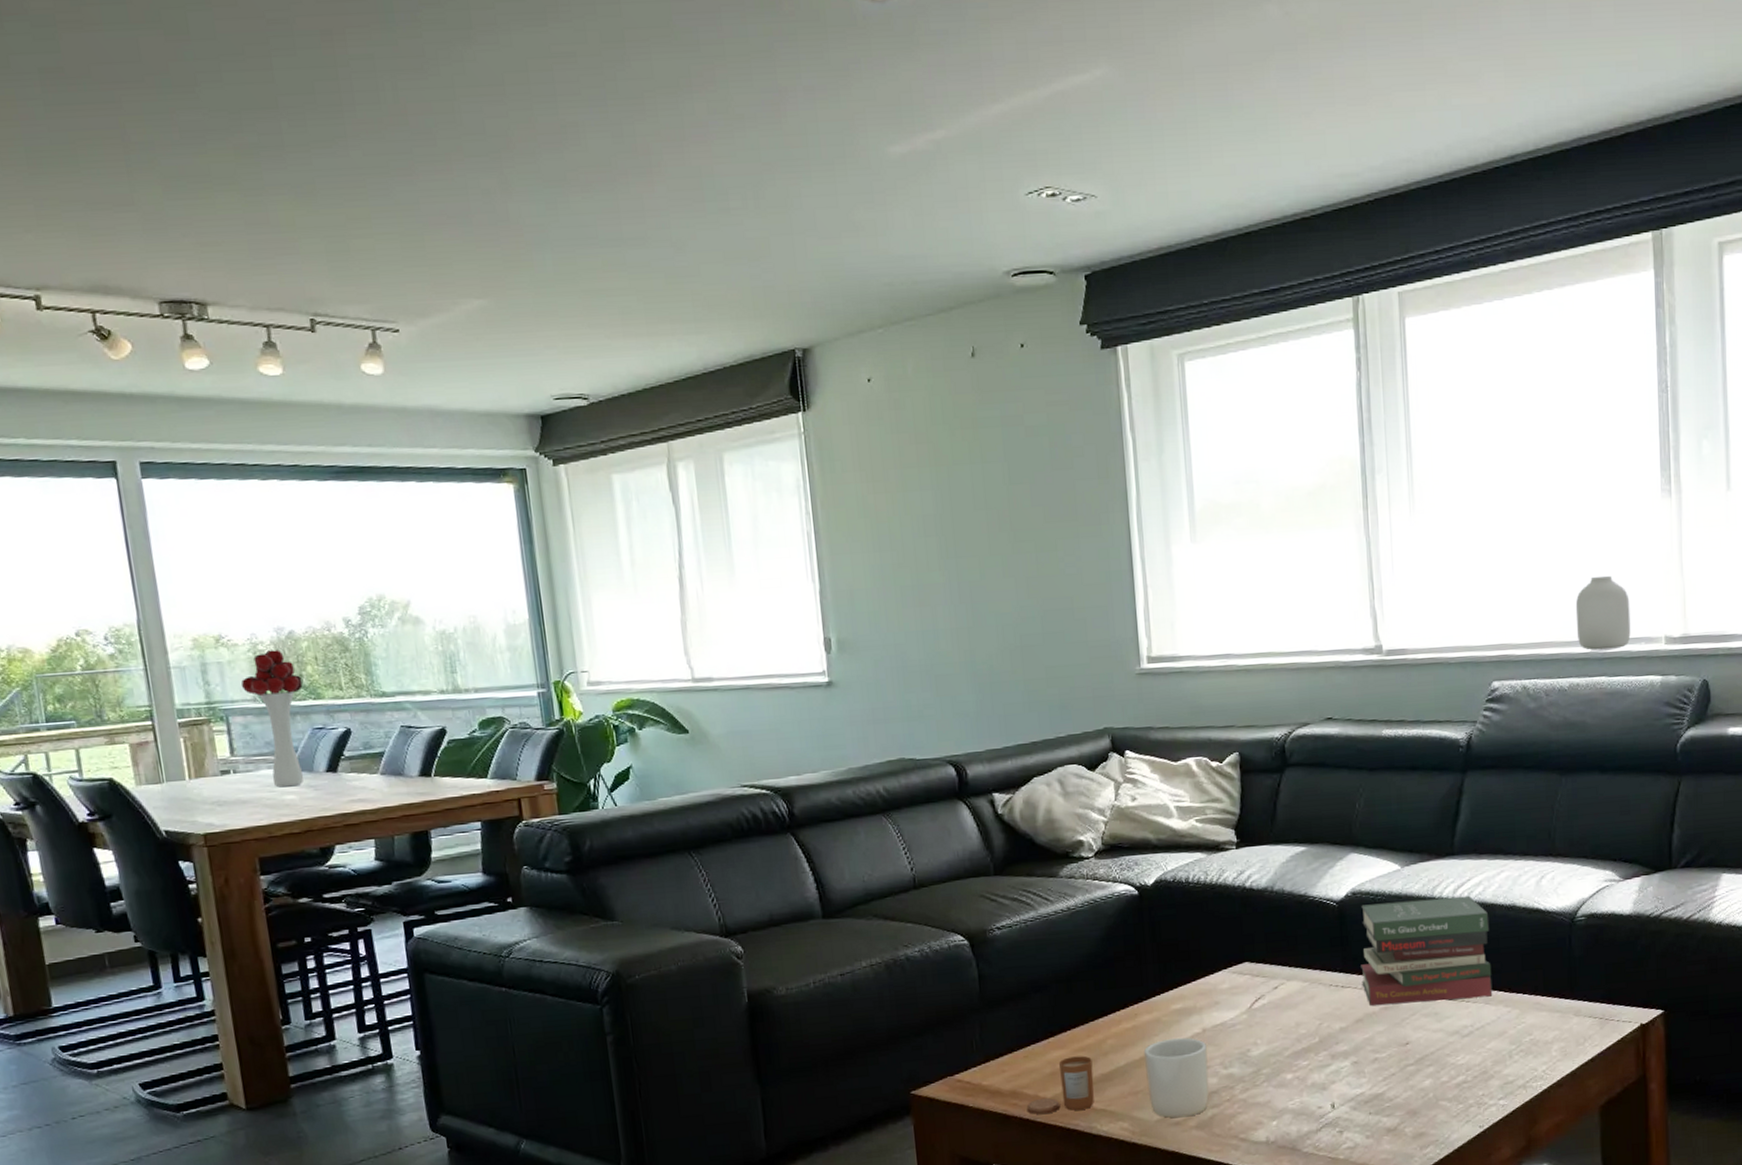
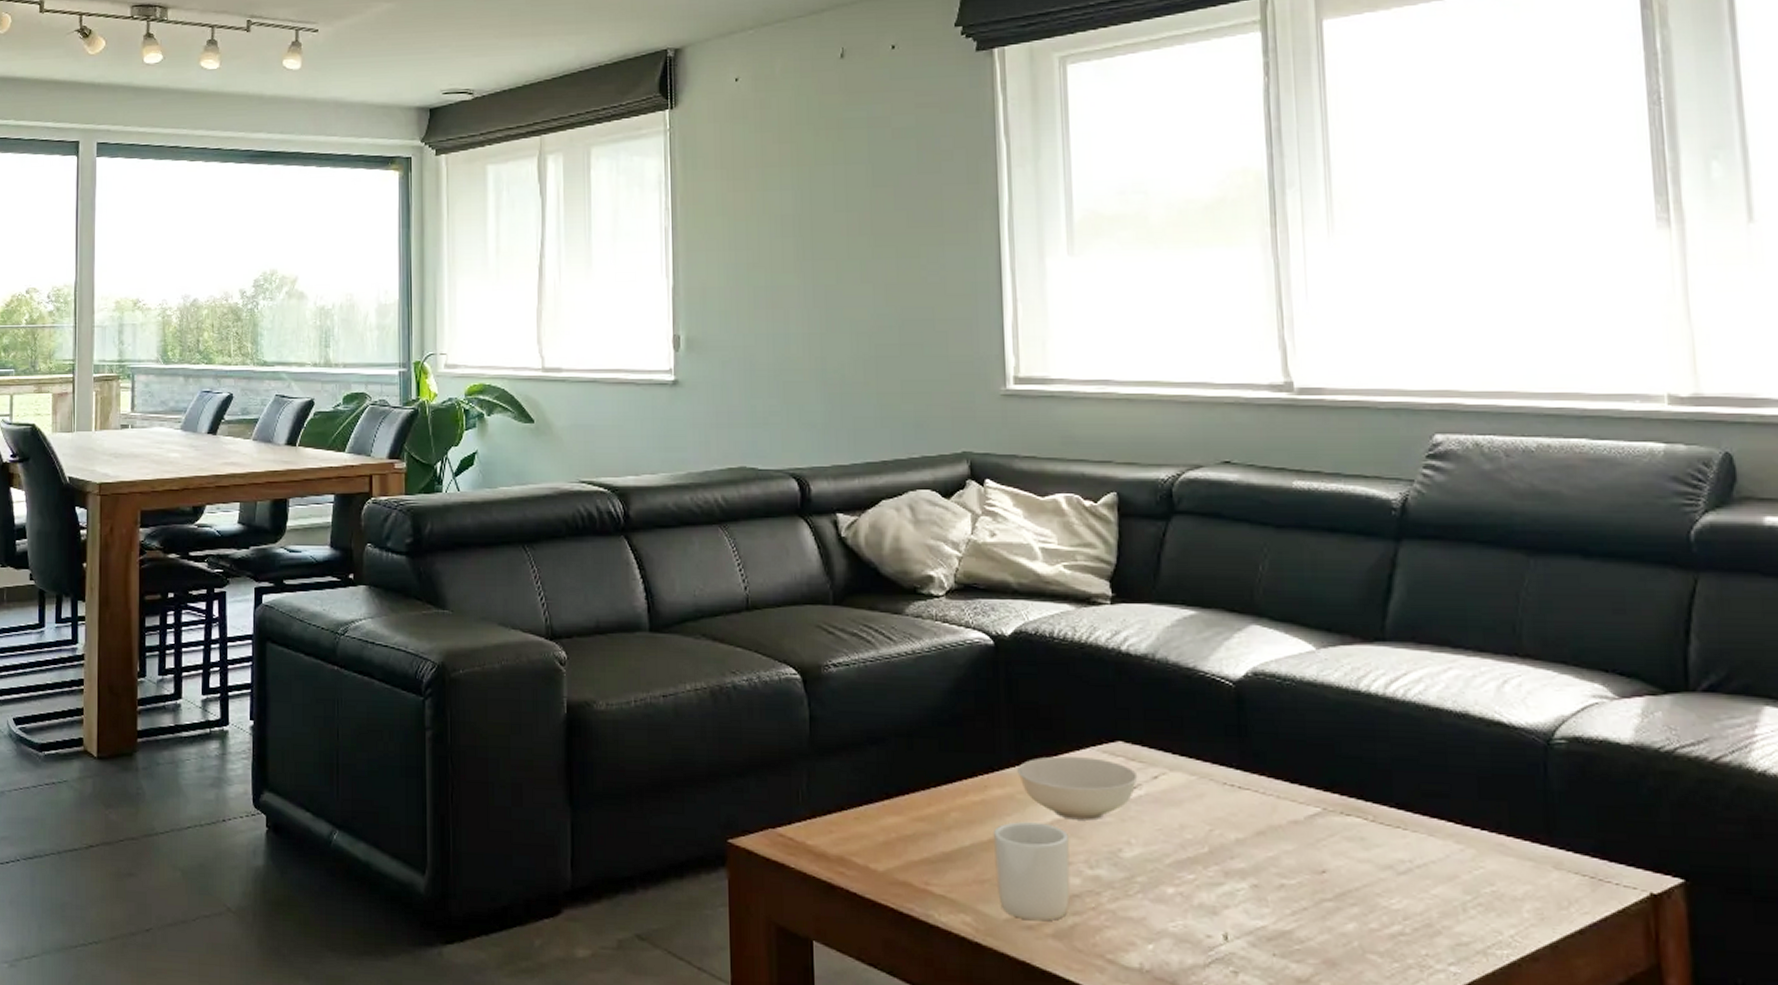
flower bouquet: present [241,650,303,788] -> none [148,315,198,445]
candle: present [1026,1055,1094,1115] -> none [854,826,933,892]
bowl: none [1162,978,1262,1032] -> present [1017,756,1138,821]
books: present [1361,895,1493,1006] -> none [1263,689,1439,827]
vase: present [1575,575,1631,651] -> none [1543,316,1620,407]

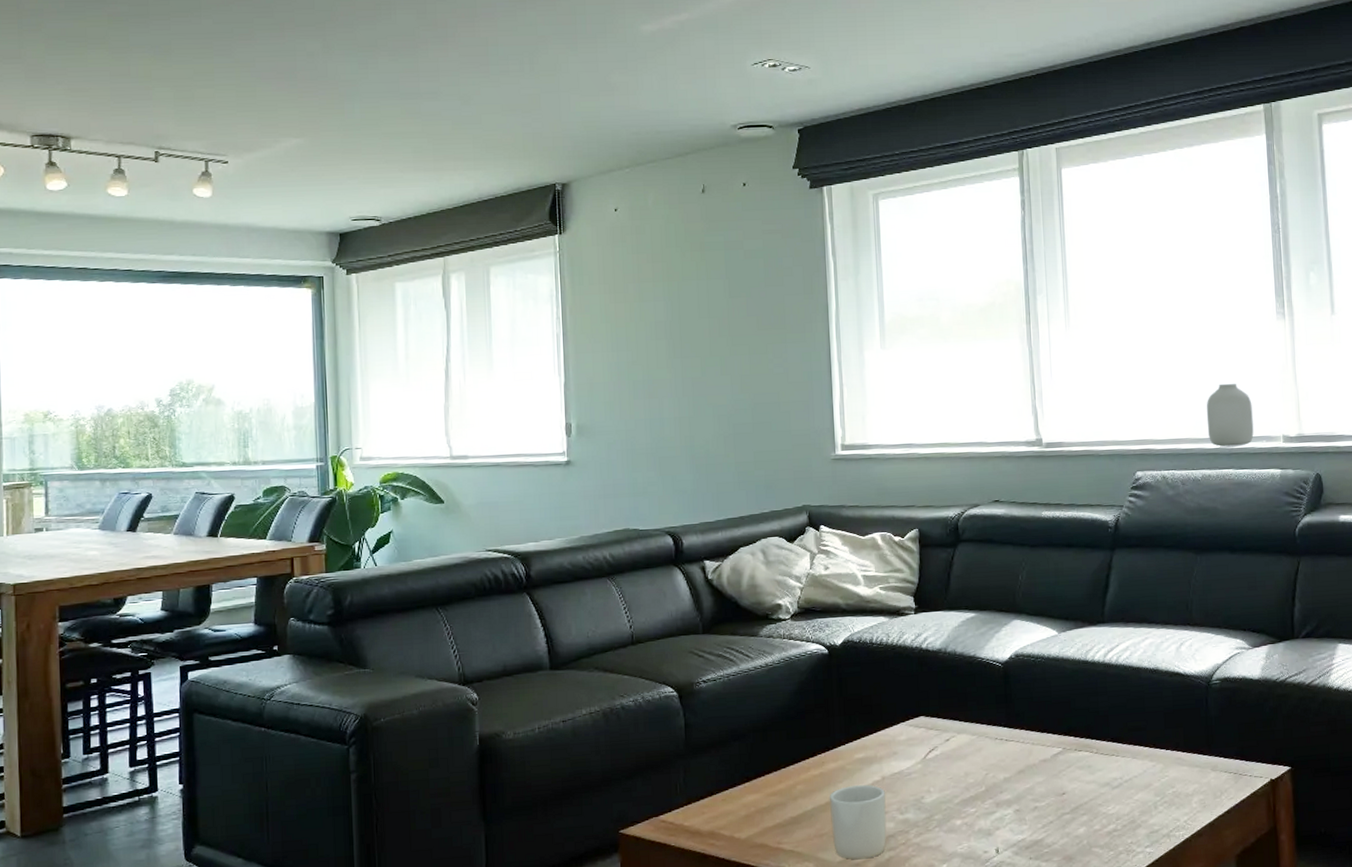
bowl: present [1017,756,1138,821] -> none [847,731,935,780]
vase: none [1543,316,1620,407] -> present [1206,383,1254,447]

